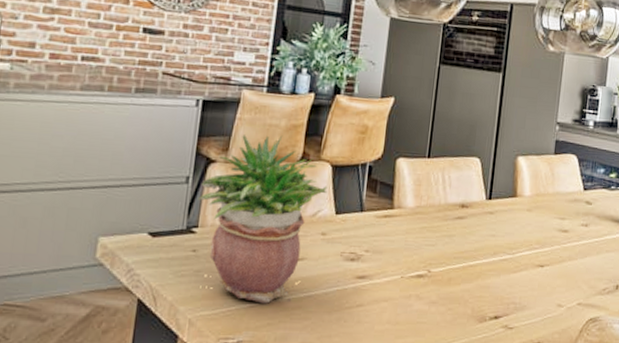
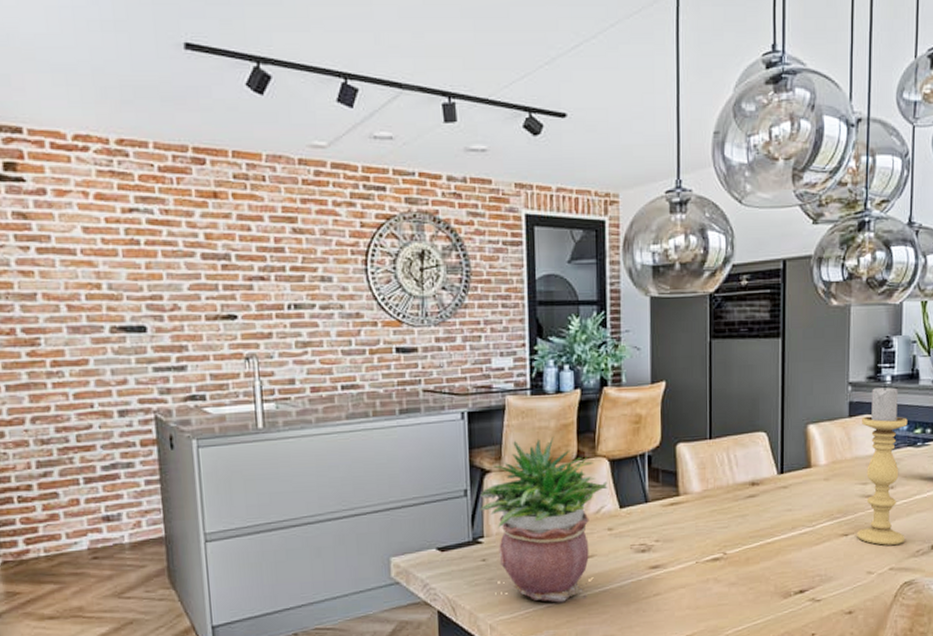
candle holder: none [551,129,605,281] -> present [857,385,908,545]

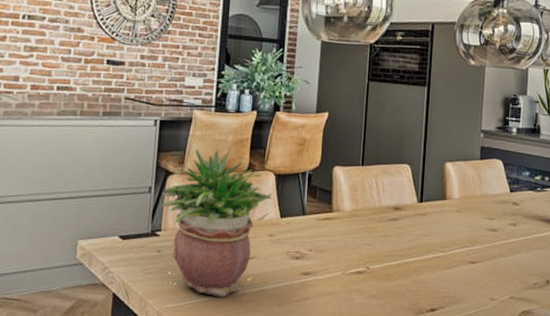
candle holder: present [857,385,908,545] -> none [483,135,530,276]

